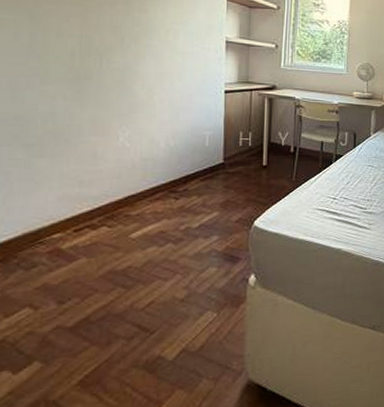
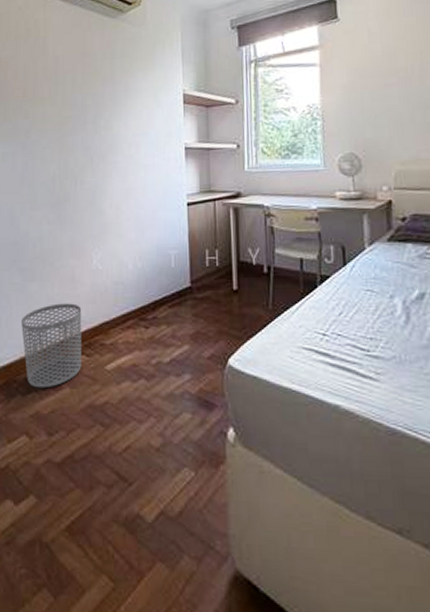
waste bin: none [25,178,104,262] -> present [21,303,82,389]

